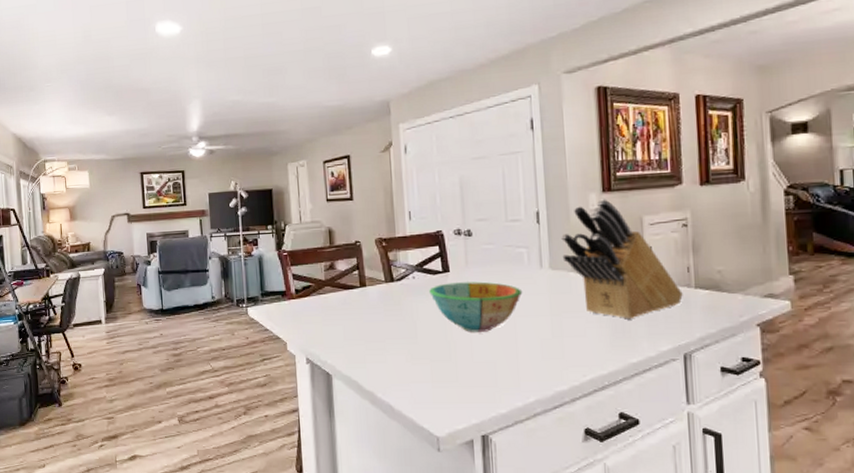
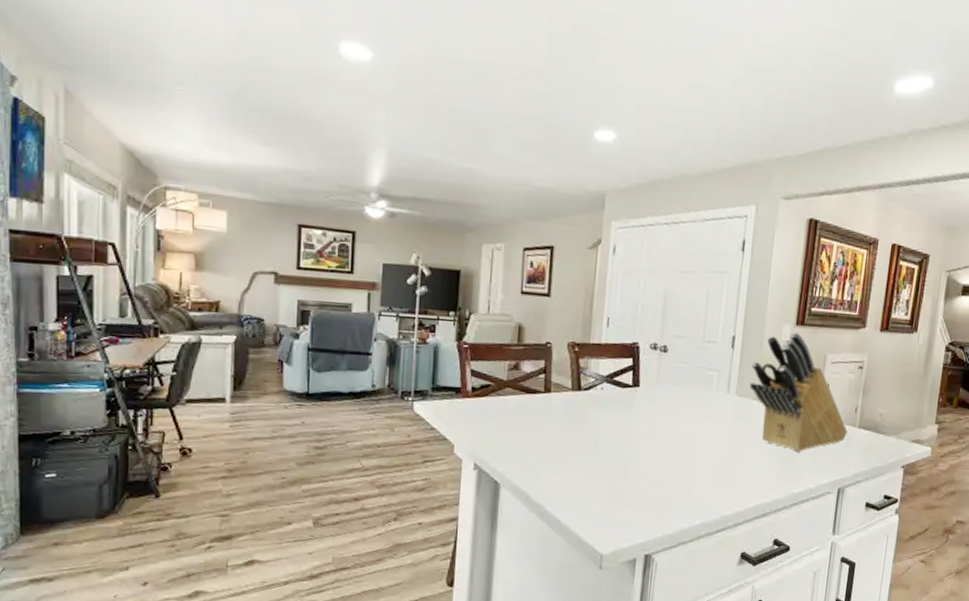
bowl: present [429,281,523,332] -> none [616,398,707,452]

